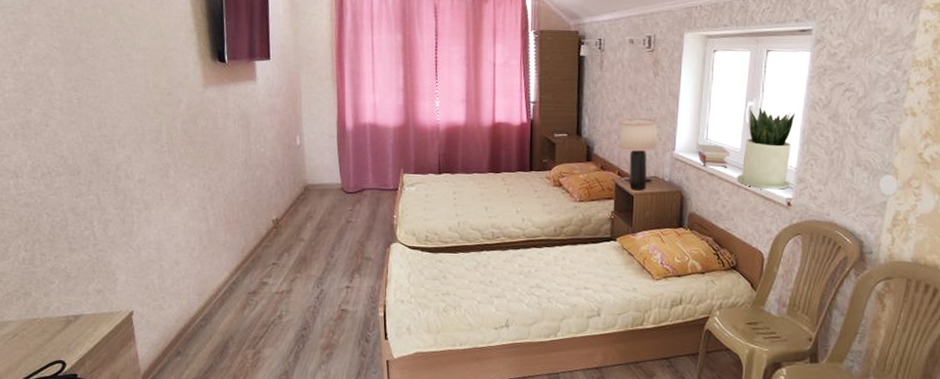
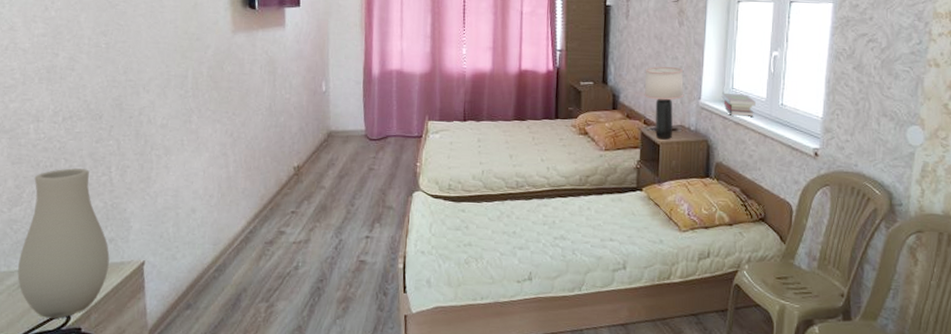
vase: none [11,223,99,366] -> present [17,168,110,319]
planter: present [736,107,795,190] -> none [762,57,820,140]

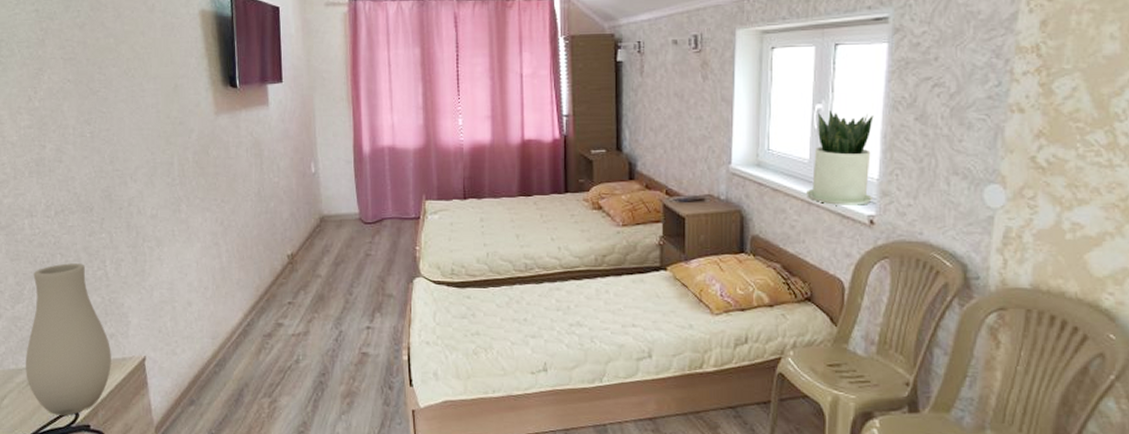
table lamp: present [644,66,684,140] -> none [664,127,712,212]
books: present [721,92,756,118] -> none [755,155,797,183]
planter: none [762,57,820,140] -> present [805,110,874,205]

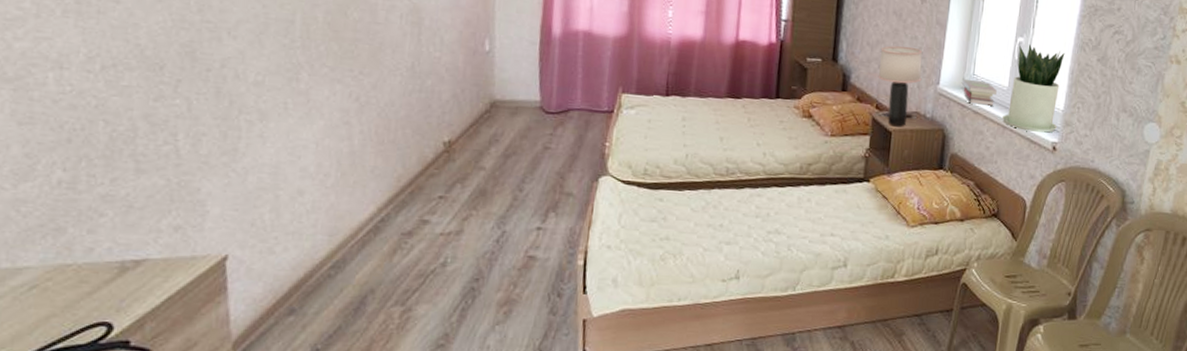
vase: present [26,263,111,416] -> none [28,133,175,329]
table lamp: none [664,127,712,212] -> present [878,46,922,127]
books: none [755,155,797,183] -> present [961,78,997,107]

